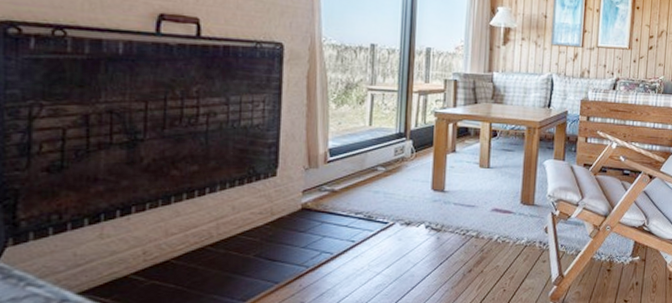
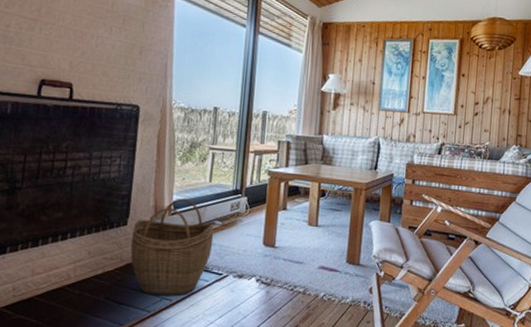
woven basket: none [282,145,377,250] -> present [130,198,214,296]

